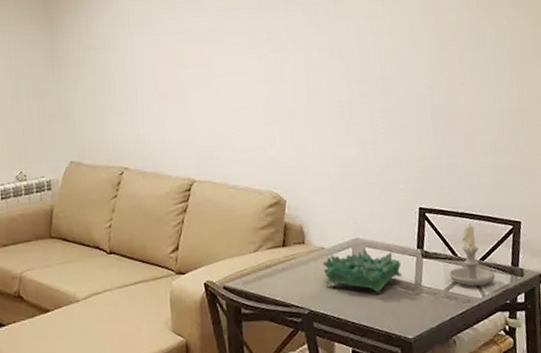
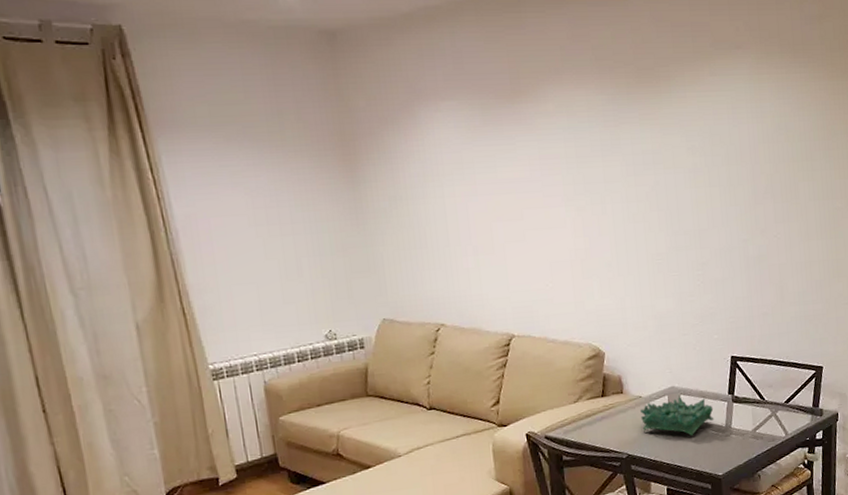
candle: present [449,222,496,287] -> none [757,368,798,427]

